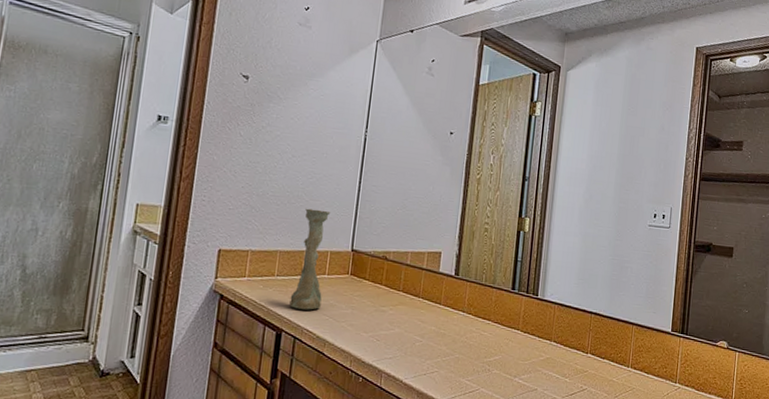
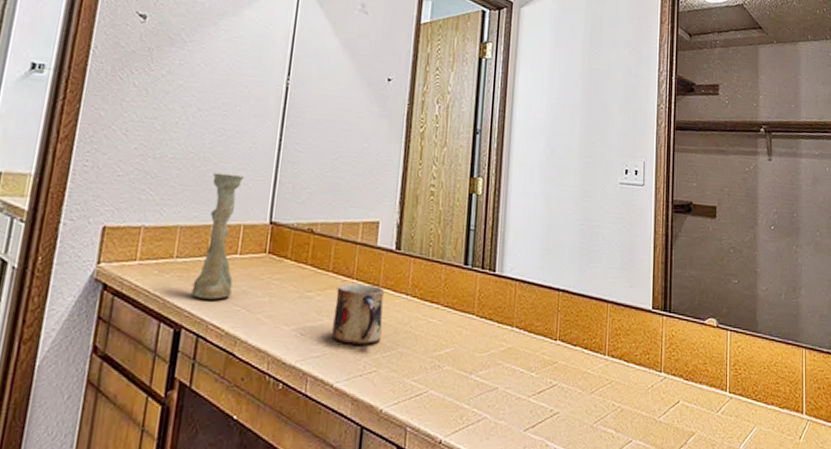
mug: none [402,301,445,351] -> present [332,283,384,345]

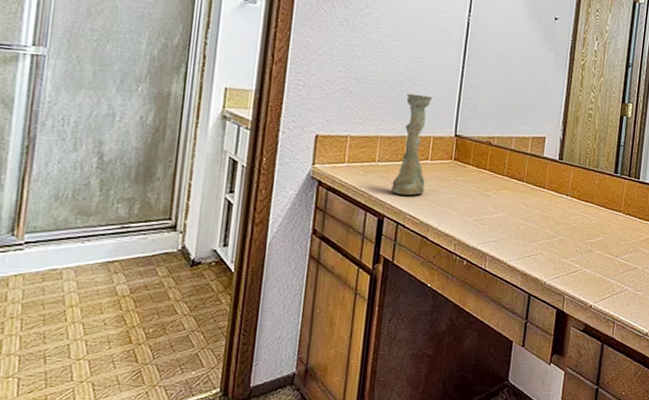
mug: present [332,283,384,345] -> none [506,185,549,233]

